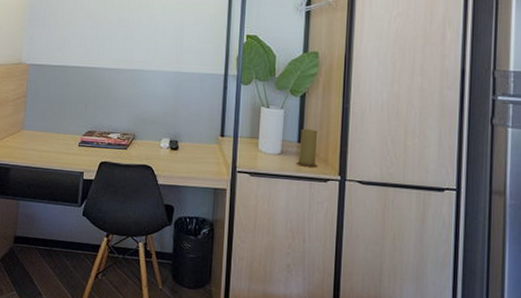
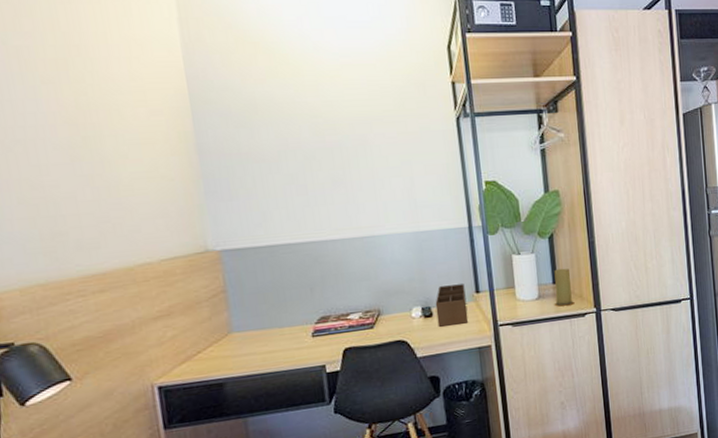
desk organizer: none [181,124,211,163] -> present [435,284,468,327]

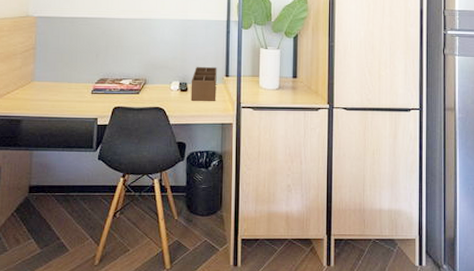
candle: present [554,268,575,307] -> none [291,65,310,99]

